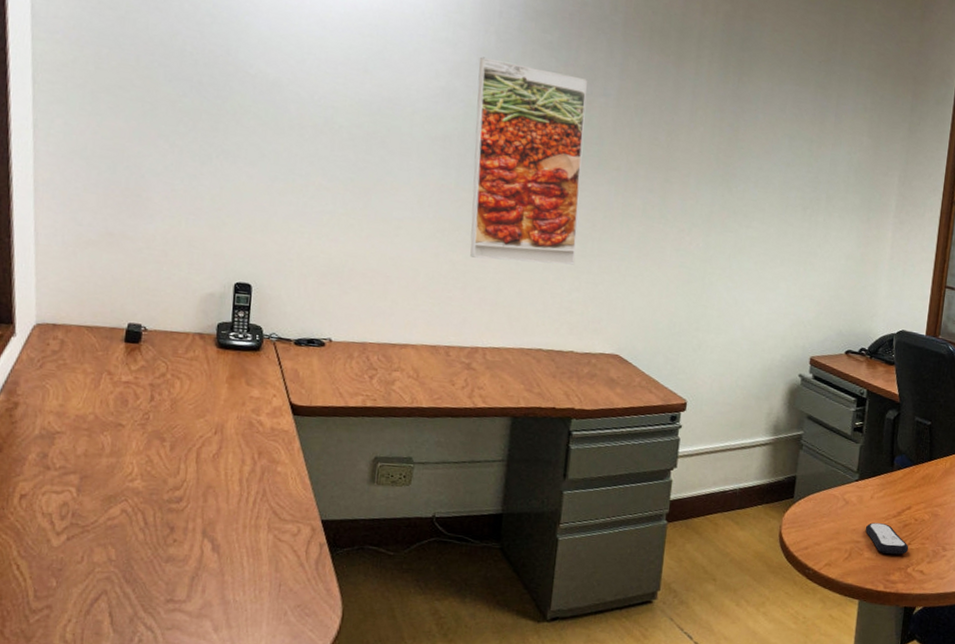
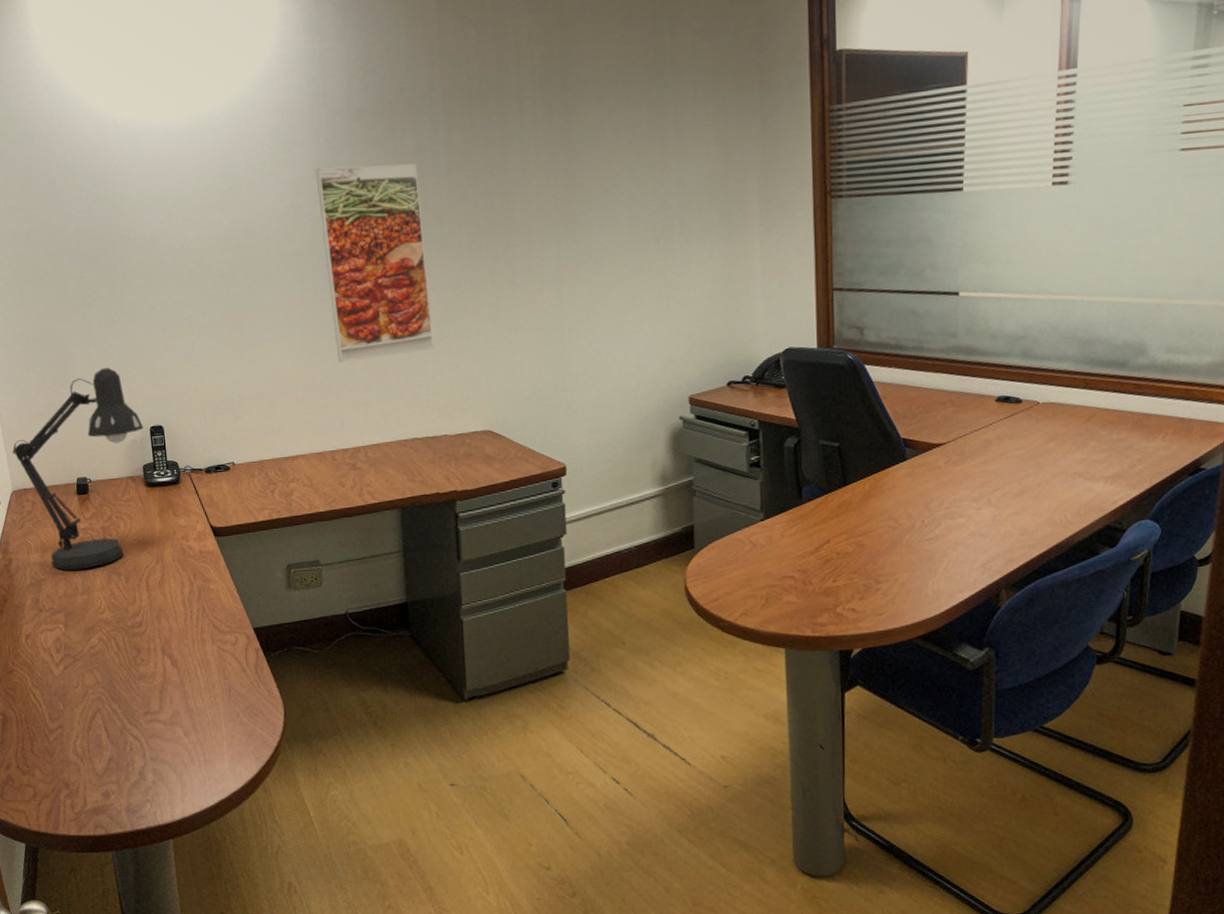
desk lamp: none [44,206,228,428] -> present [12,367,144,571]
remote control: present [865,522,909,555] -> none [780,562,835,595]

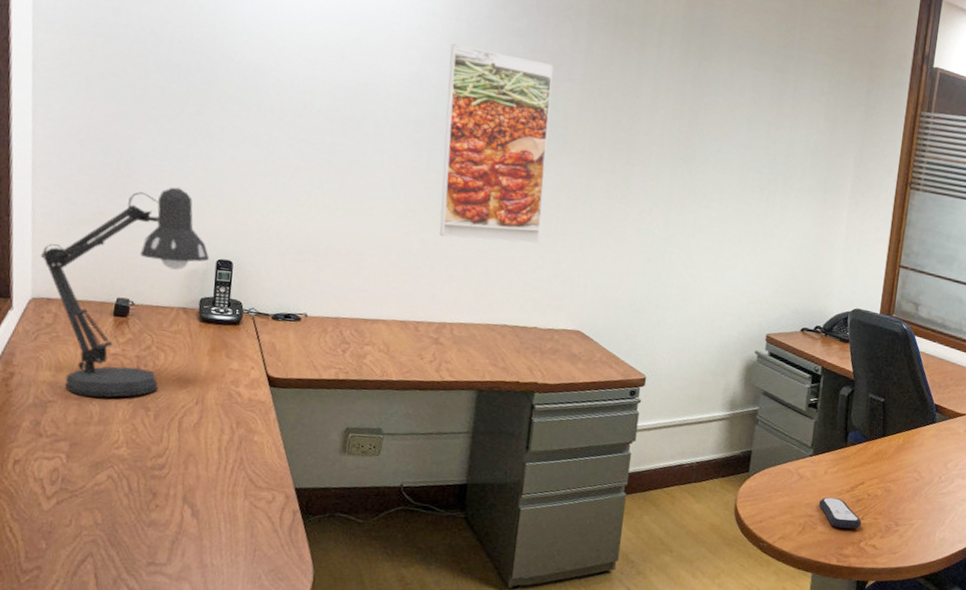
remote control: none [780,562,835,595] -> present [818,497,862,529]

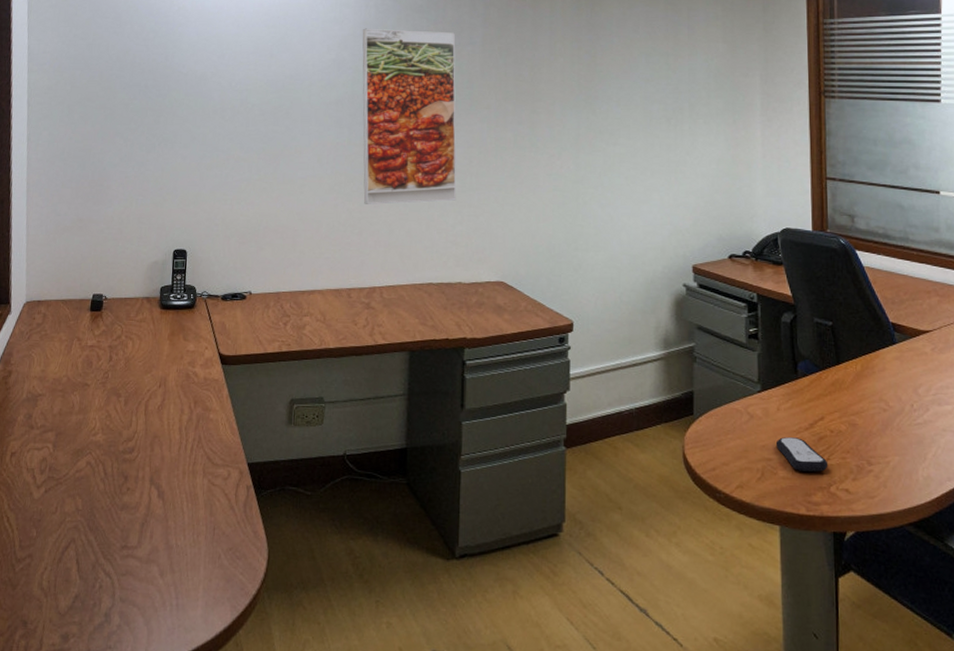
desk lamp: present [40,187,210,398] -> none [32,189,168,388]

